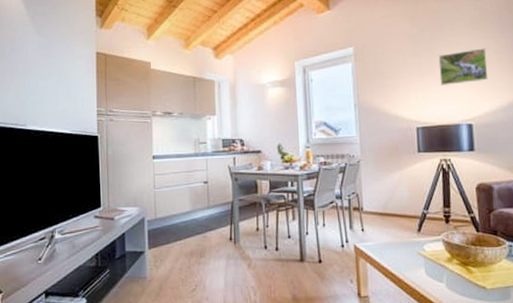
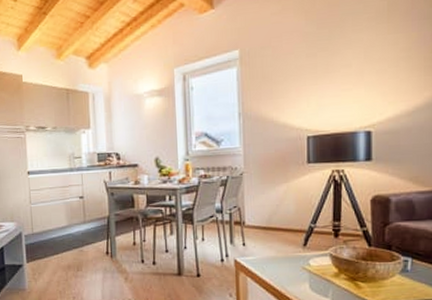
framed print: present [438,48,489,85] -> none [336,44,394,89]

